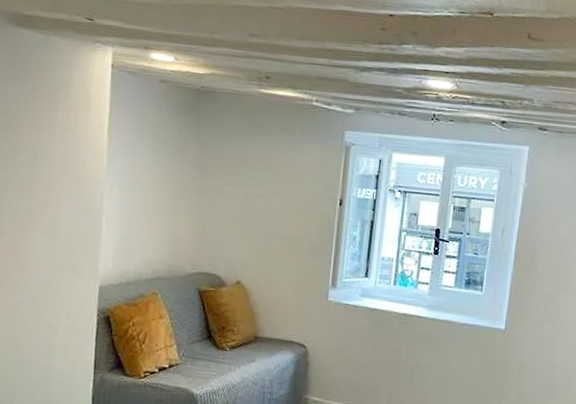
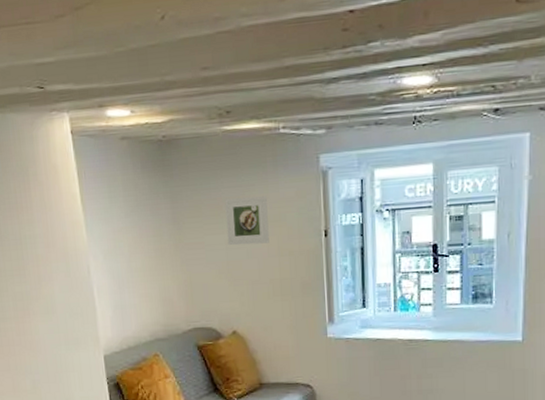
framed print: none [246,154,291,202] -> present [225,196,269,246]

